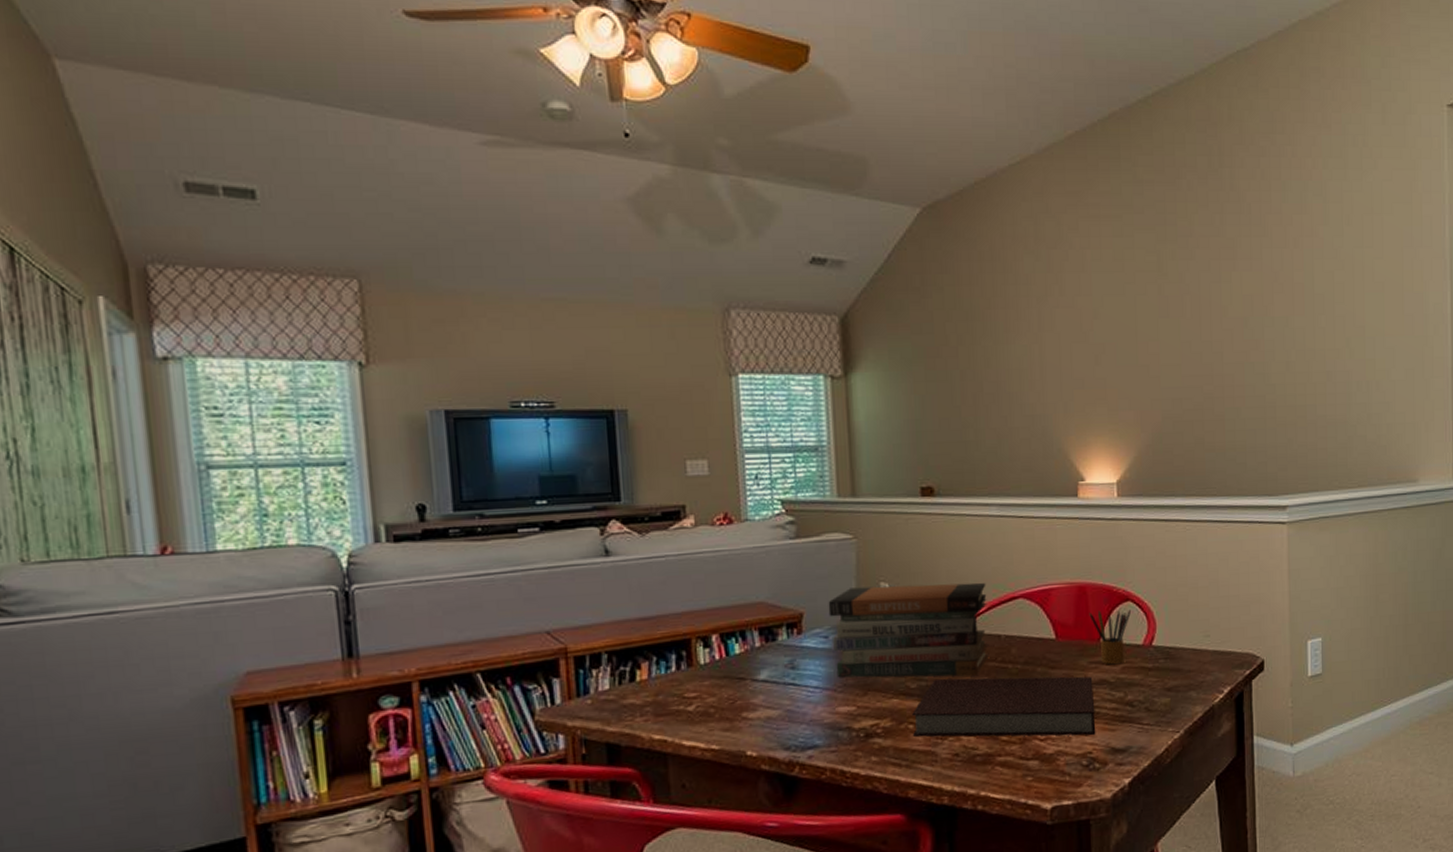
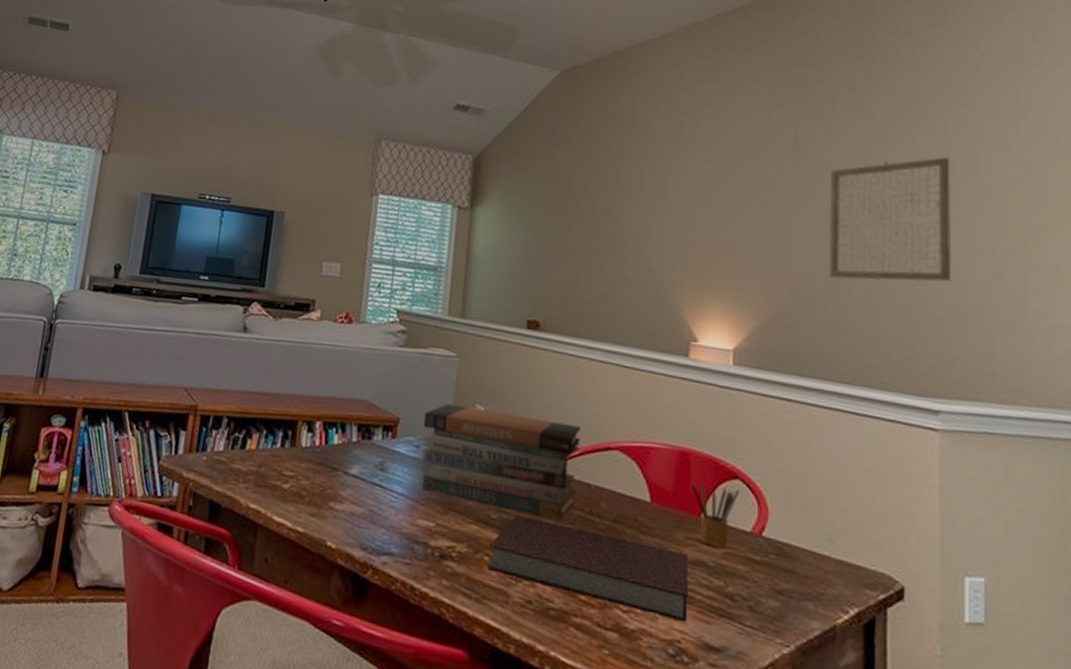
wall art: none [1191,268,1293,400] -> present [828,157,952,282]

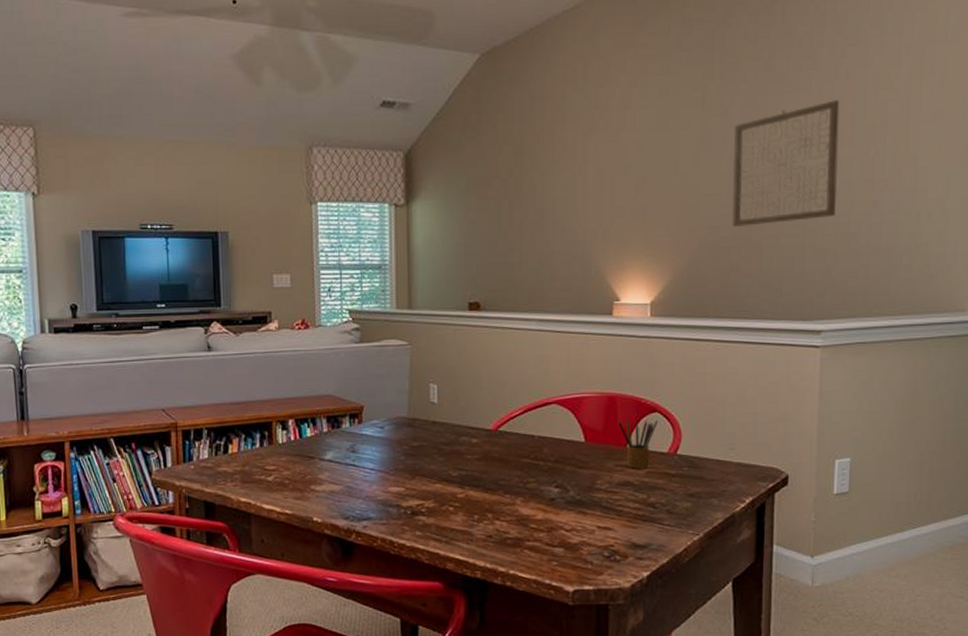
book stack: present [421,403,582,521] -> none [385,387,523,469]
notebook: present [487,514,689,623] -> none [453,469,619,531]

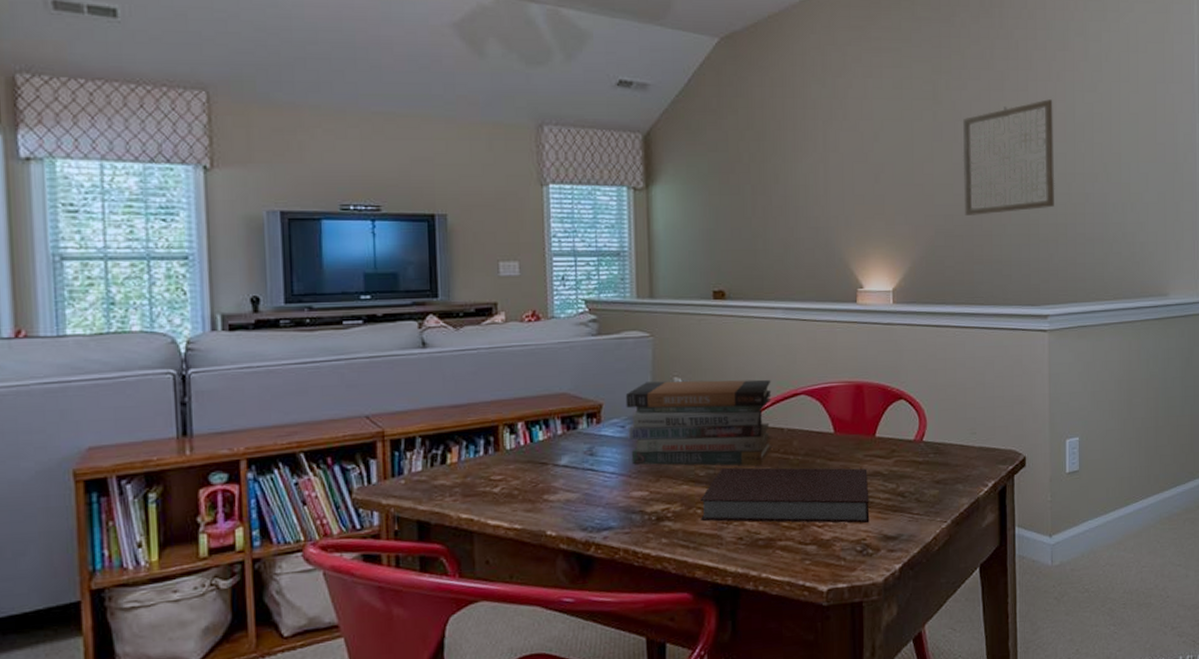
book stack: none [385,387,523,469] -> present [625,379,773,466]
notebook: none [453,469,619,531] -> present [700,467,870,524]
pencil box: present [617,419,658,469] -> none [865,407,904,458]

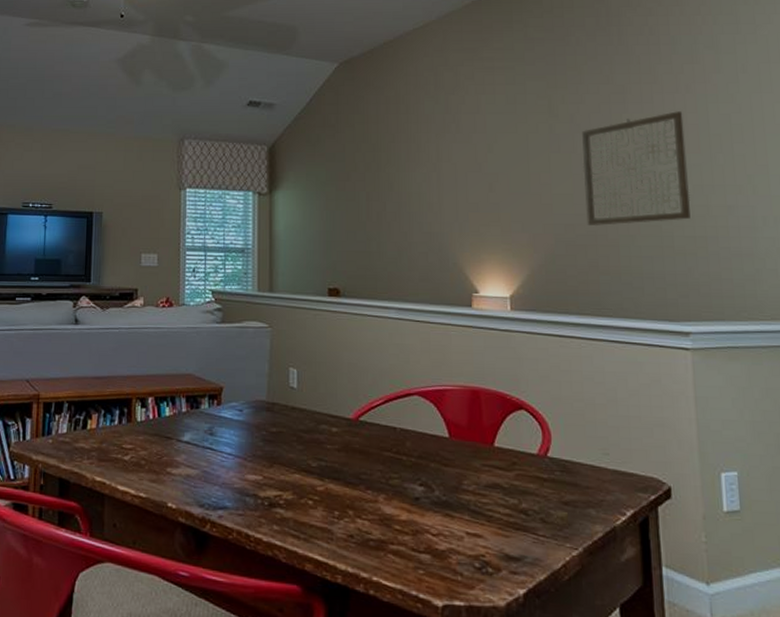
book stack: present [625,379,773,466] -> none [244,370,385,463]
notebook: present [700,467,870,524] -> none [312,461,489,539]

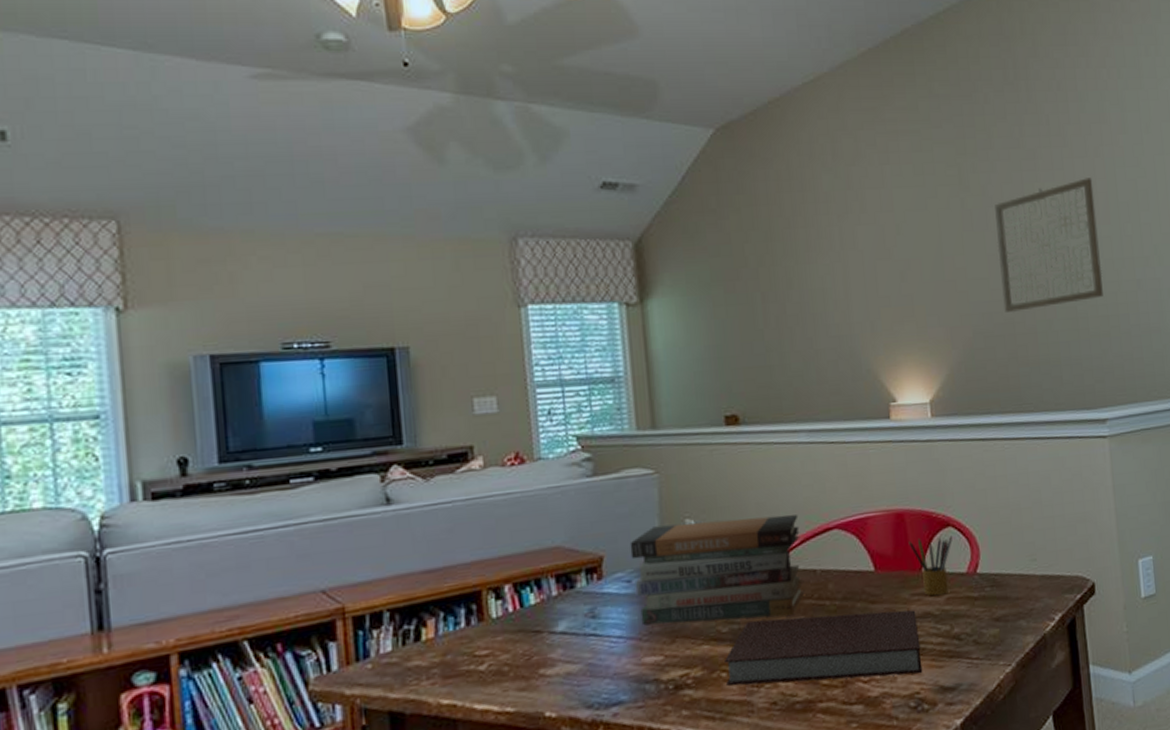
book stack: none [244,370,385,463] -> present [630,514,805,625]
notebook: none [312,461,489,539] -> present [725,610,923,686]
pencil box: none [482,415,525,471] -> present [908,535,952,596]

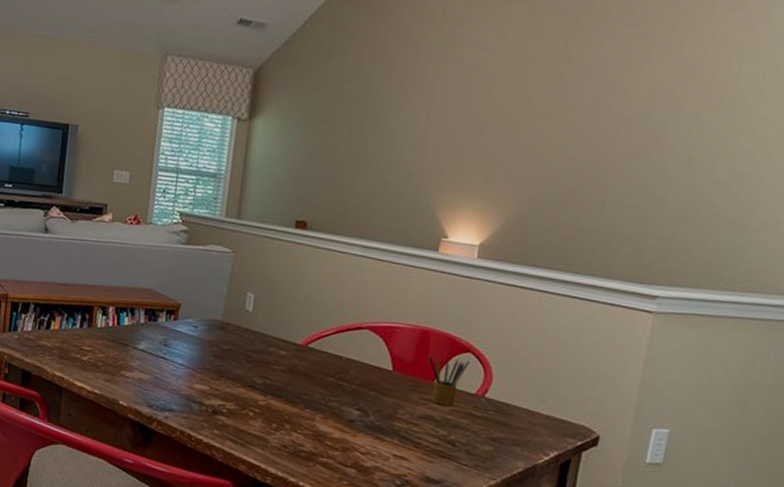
book stack: present [630,514,805,625] -> none [198,292,338,386]
notebook: present [725,610,923,686] -> none [252,380,420,462]
wall art: present [995,178,1103,313] -> none [576,64,712,183]

